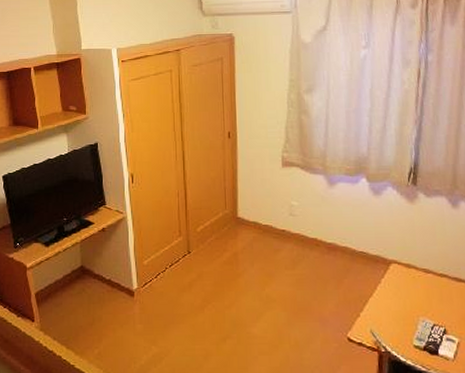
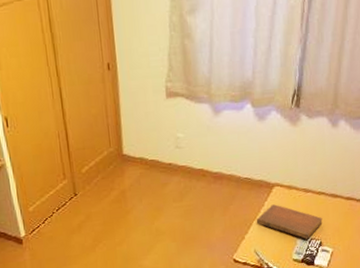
notebook: none [372,282,446,325] -> present [256,204,323,240]

